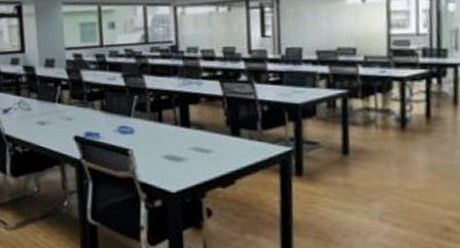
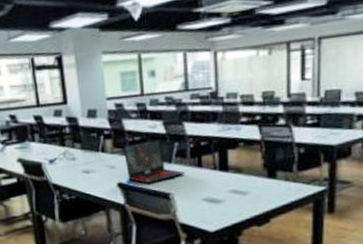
laptop: none [81,91,145,137] -> present [123,138,186,183]

